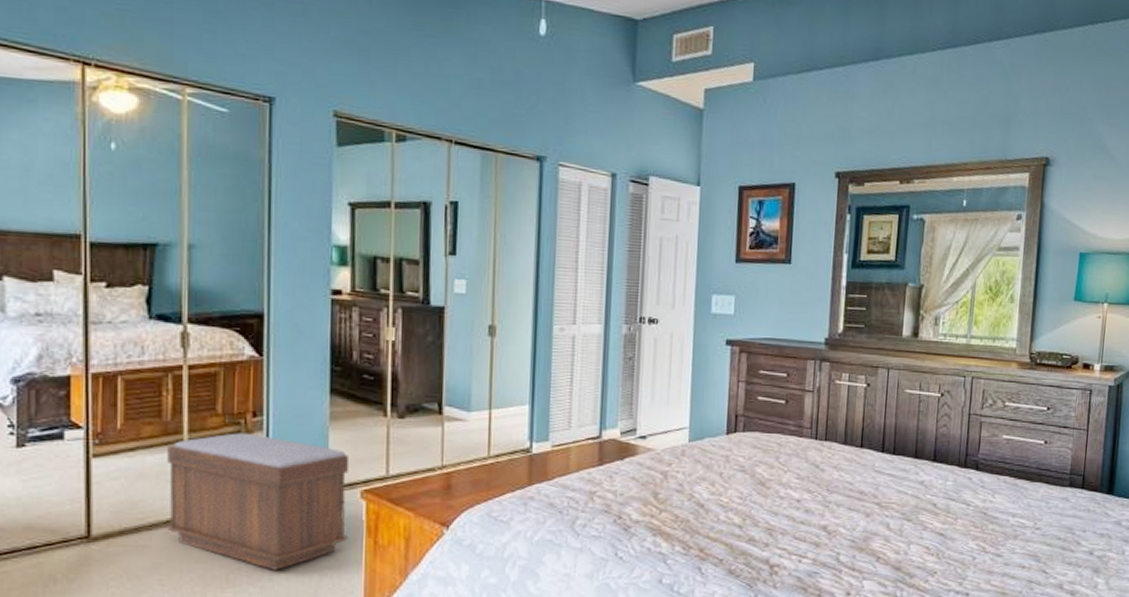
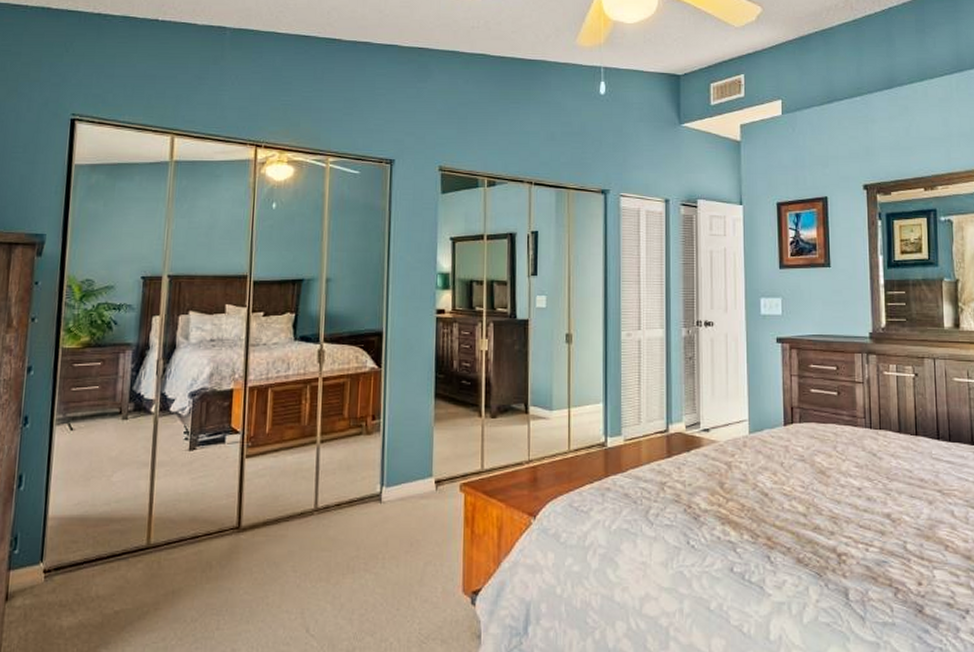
bench: present [166,433,350,570] -> none [300,434,451,558]

